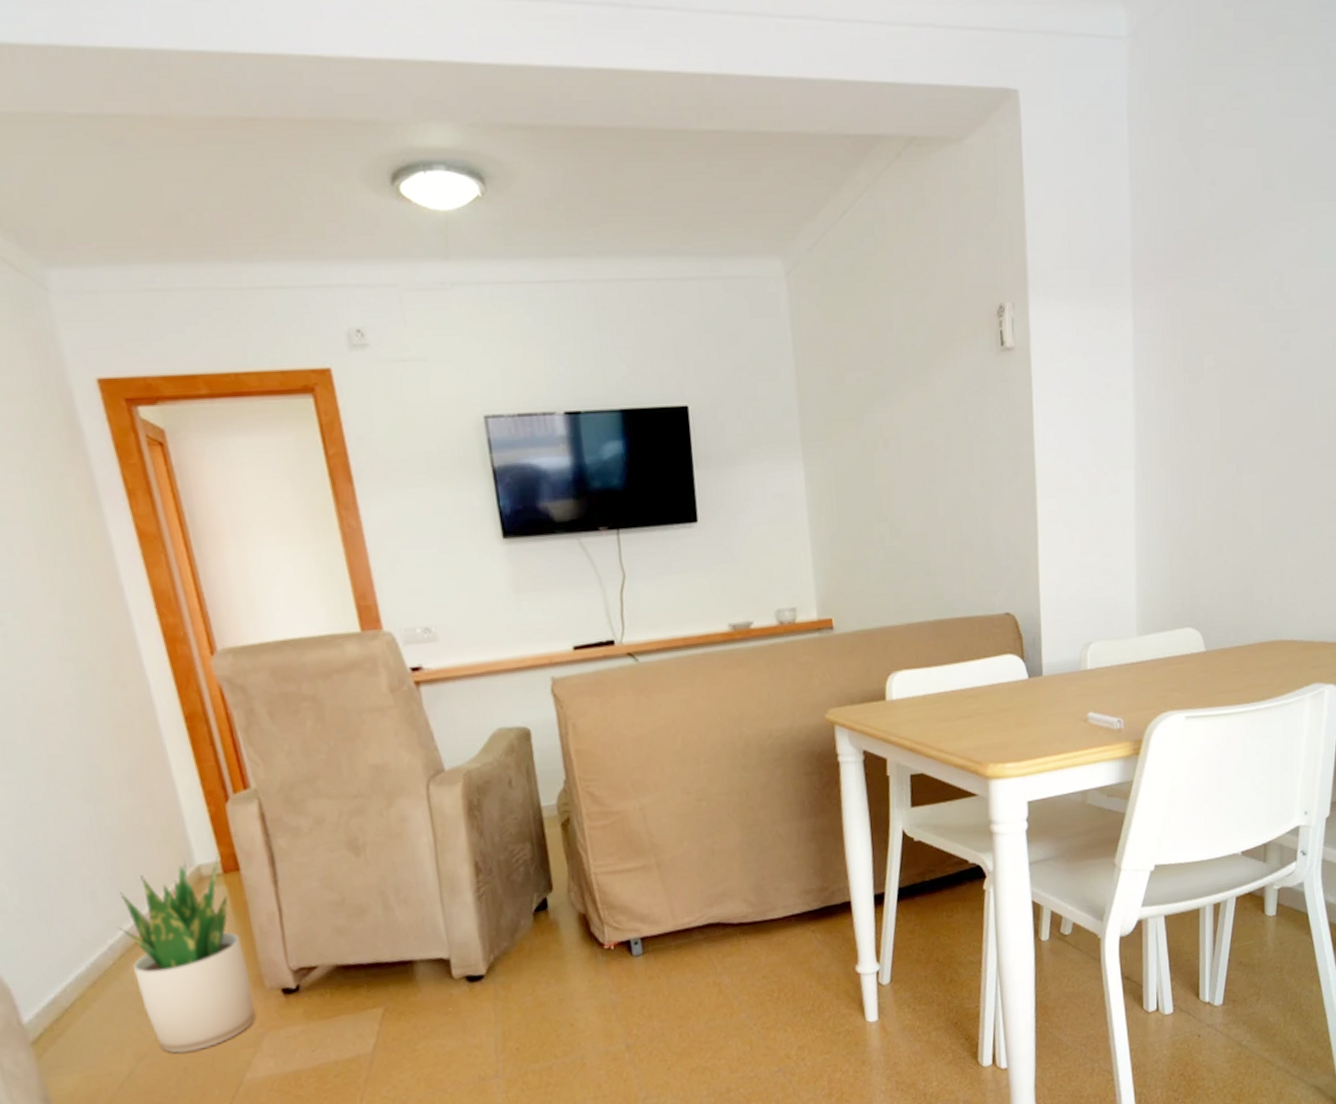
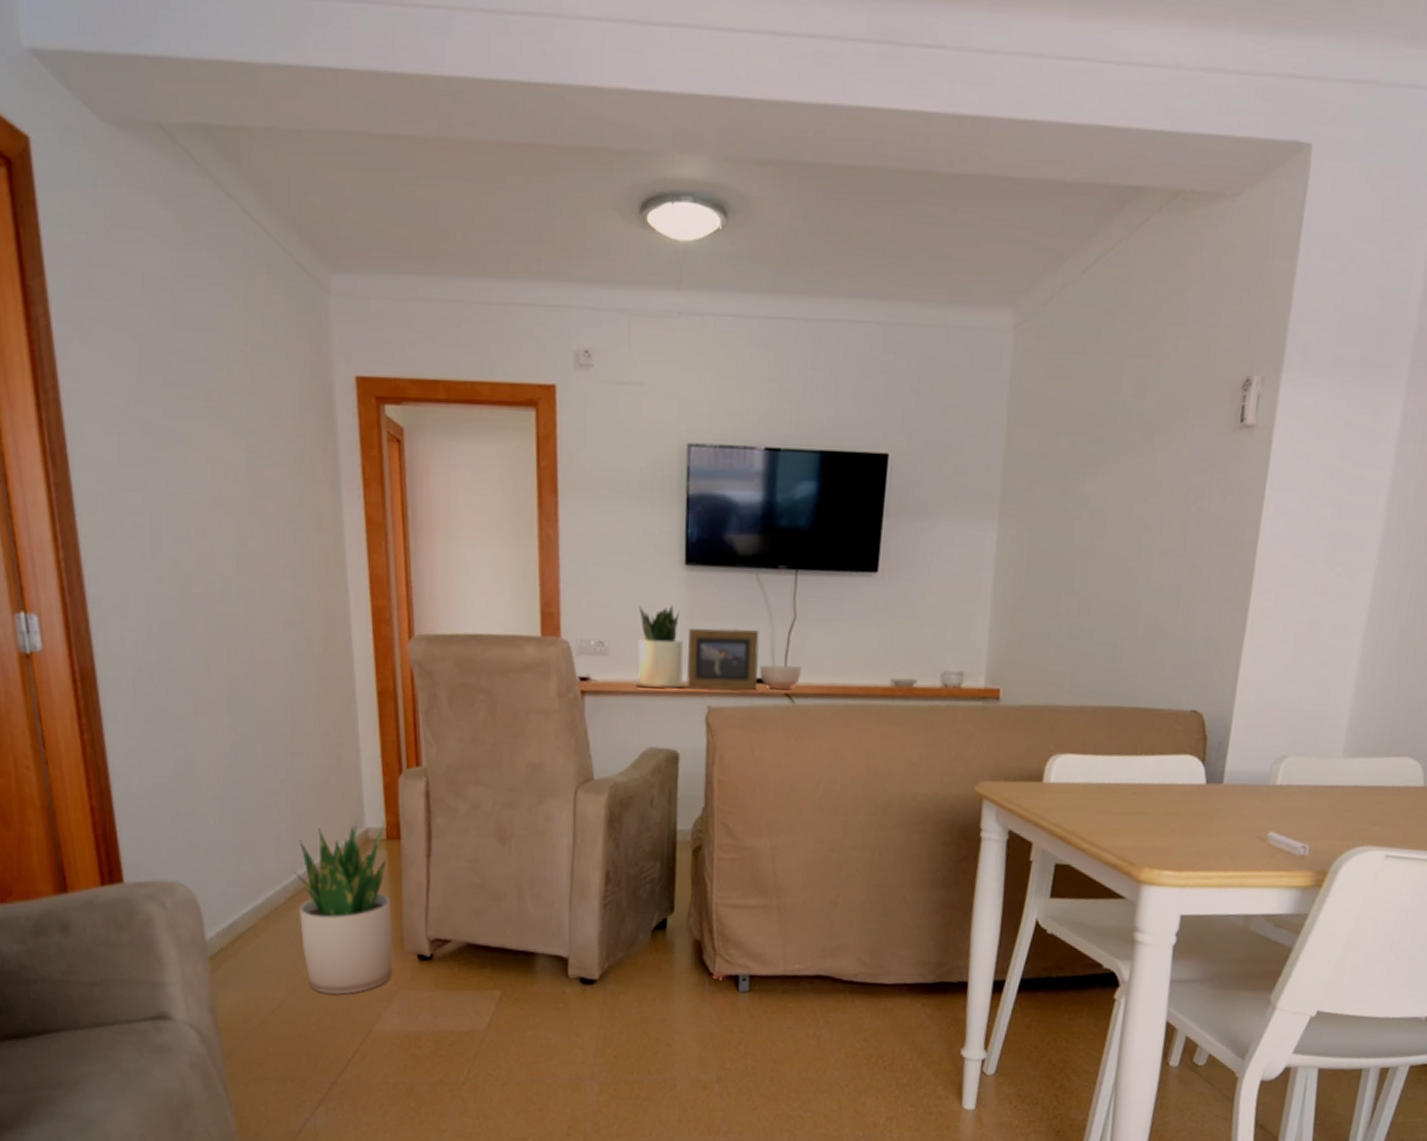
planter: none [461,580,526,669] -> present [634,605,687,689]
picture frame: none [517,595,599,662] -> present [686,628,760,691]
bowl: none [597,625,640,651] -> present [759,665,802,690]

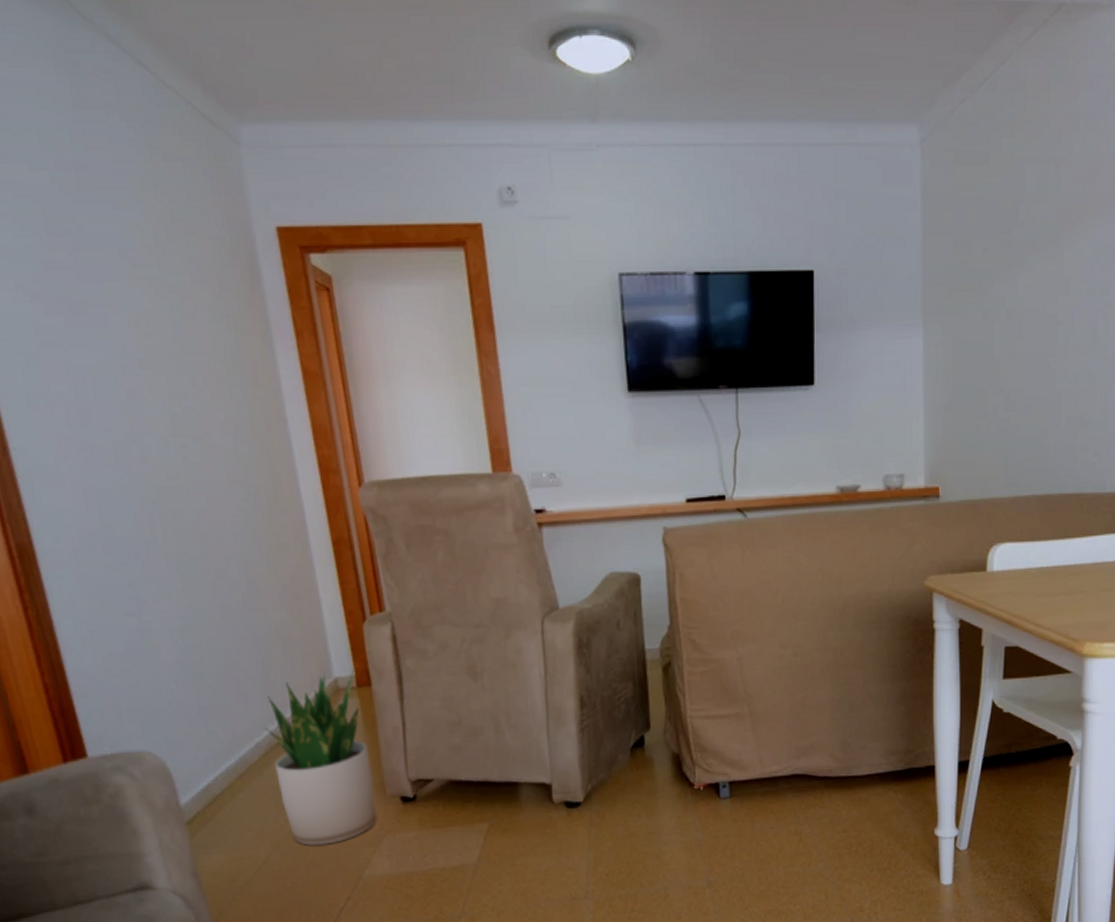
planter: present [634,605,687,689] -> none [586,431,641,515]
picture frame: present [686,628,760,691] -> none [637,449,710,512]
bowl: present [759,665,802,690] -> none [709,482,751,506]

